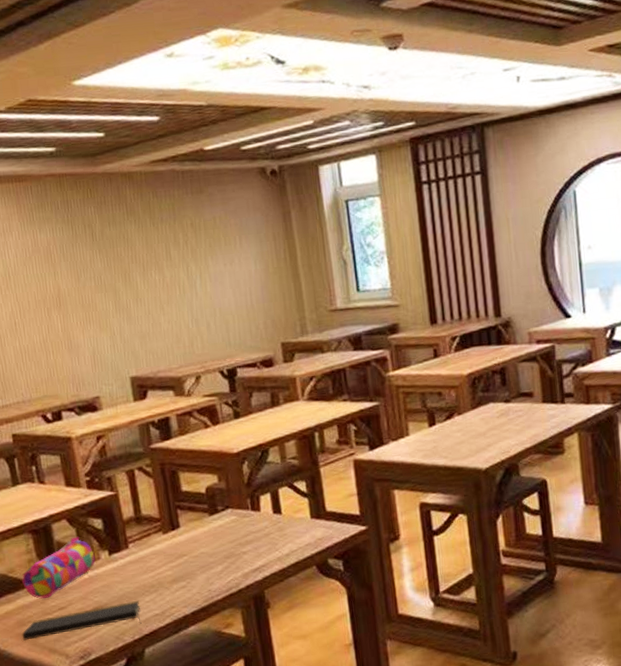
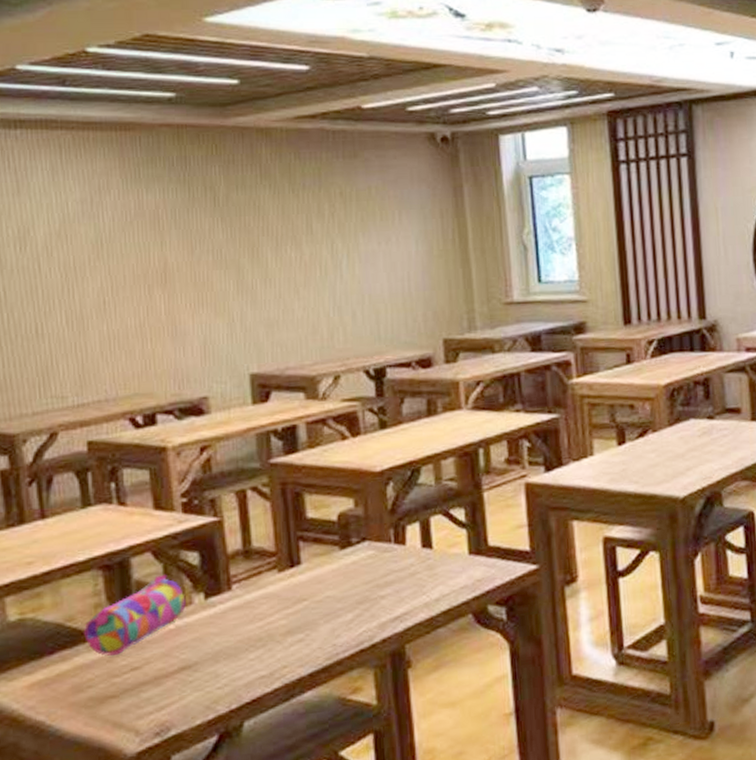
notepad: present [21,600,141,641] -> none [77,658,242,712]

